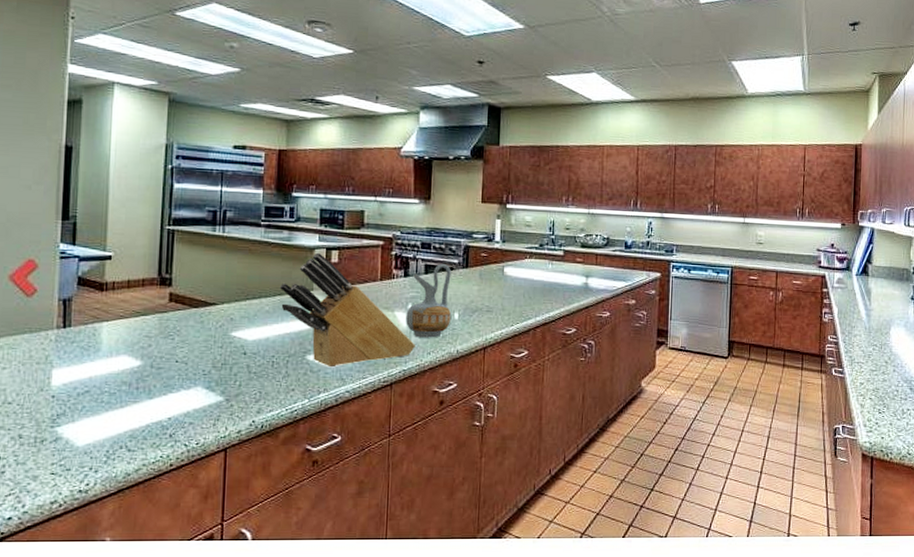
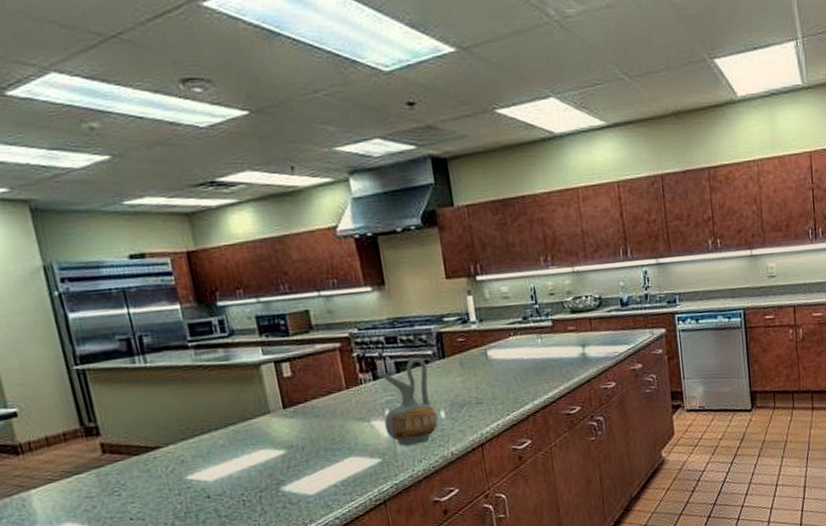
knife block: present [279,252,415,368] -> none [229,368,403,496]

